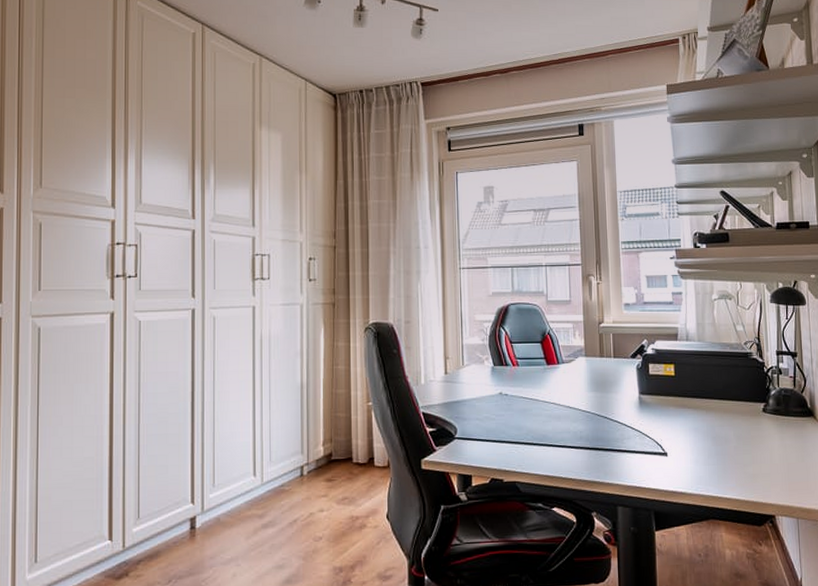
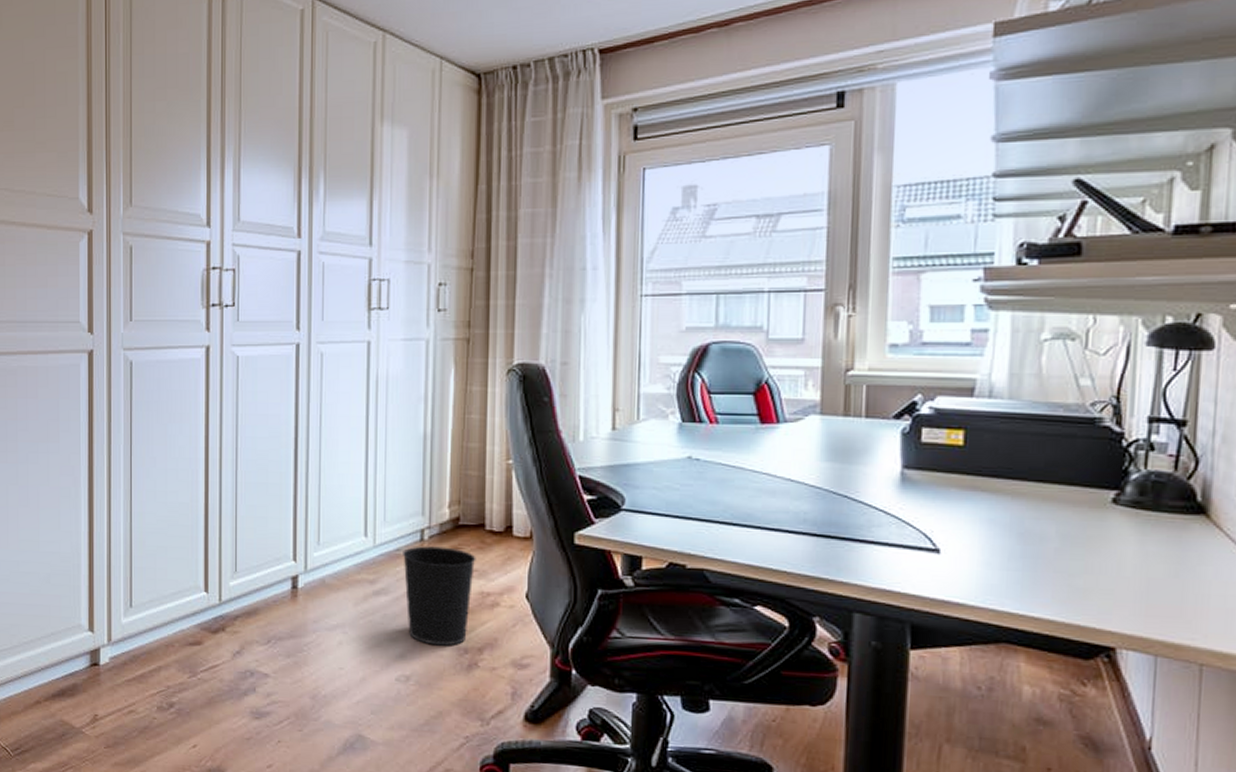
wastebasket: none [286,480,346,568] -> present [403,546,476,646]

